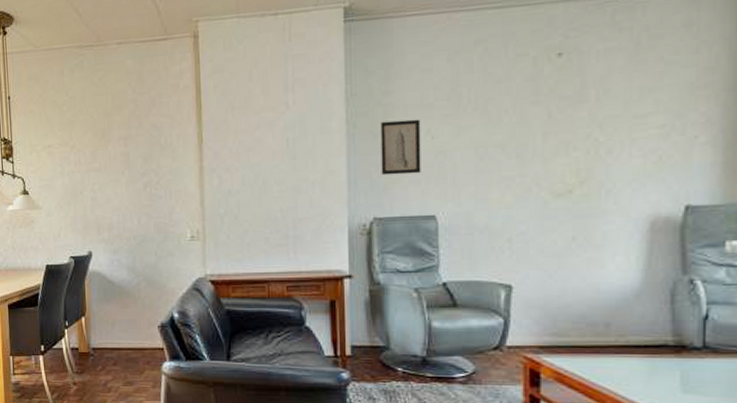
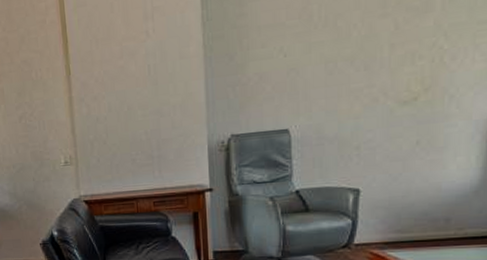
wall art: present [380,119,421,176] -> none [235,38,275,95]

